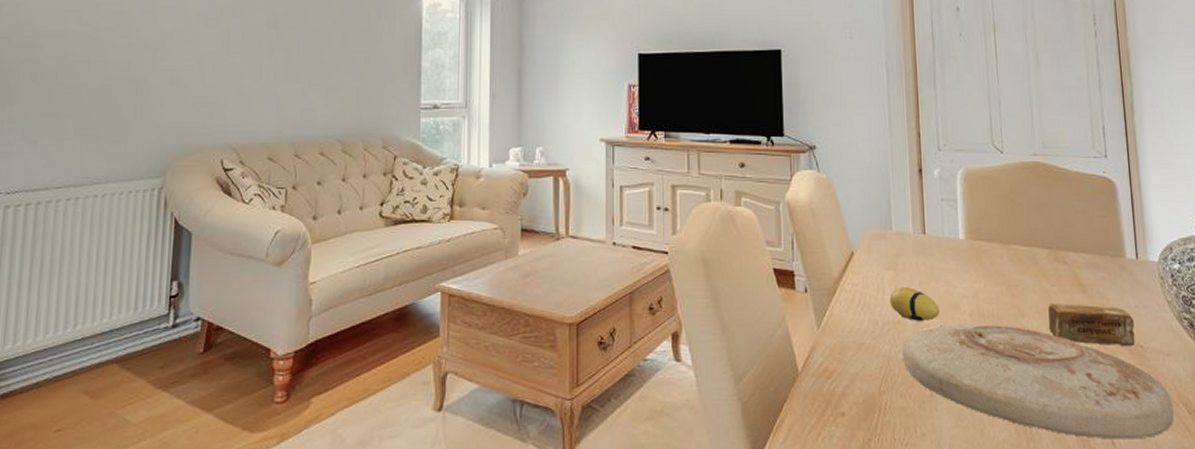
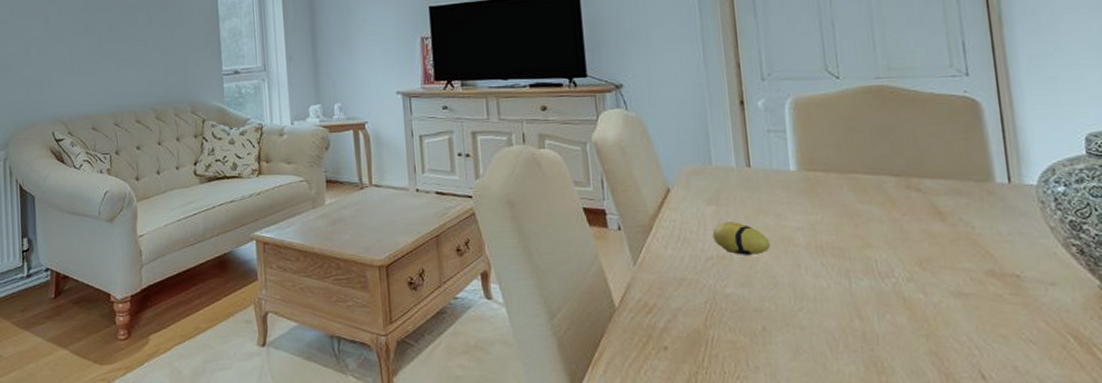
plate: present [901,325,1174,440] -> none [728,257,1061,373]
soap bar: present [1048,304,1135,347] -> none [899,233,1009,277]

